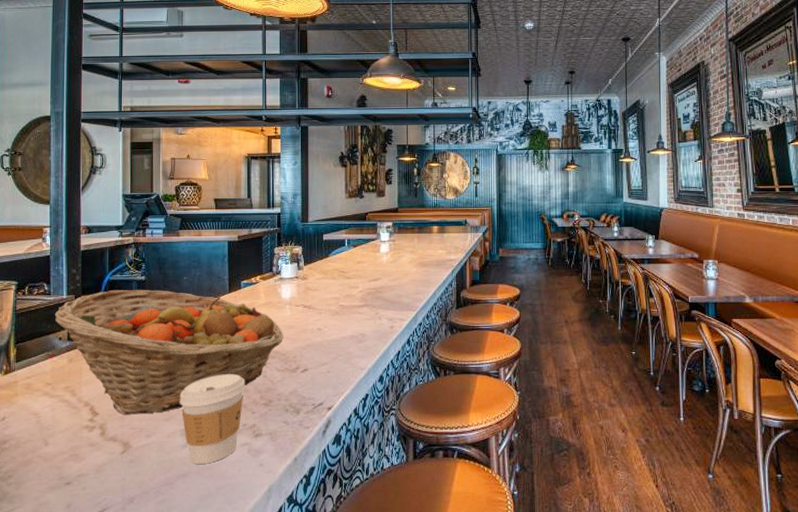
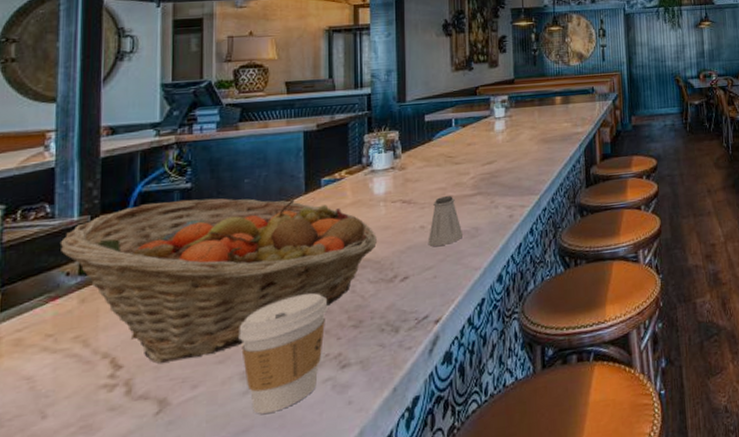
saltshaker: none [323,305,351,346] -> present [427,196,462,246]

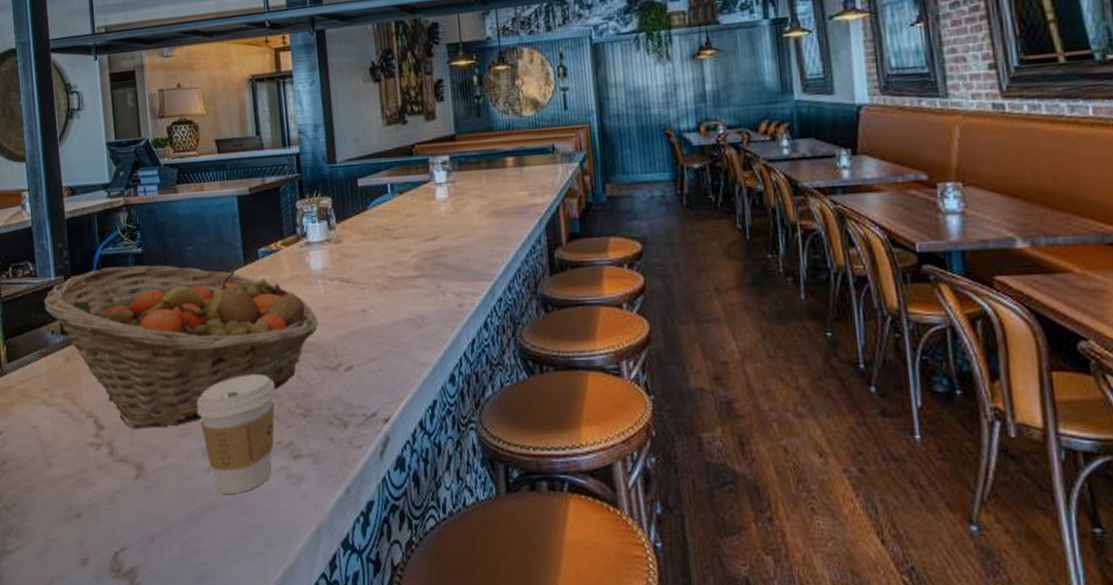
saltshaker: present [427,196,462,246] -> none [370,277,407,334]

